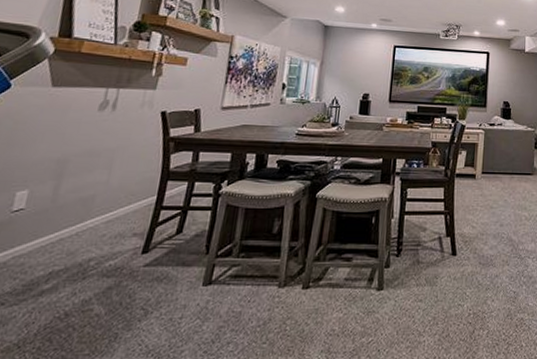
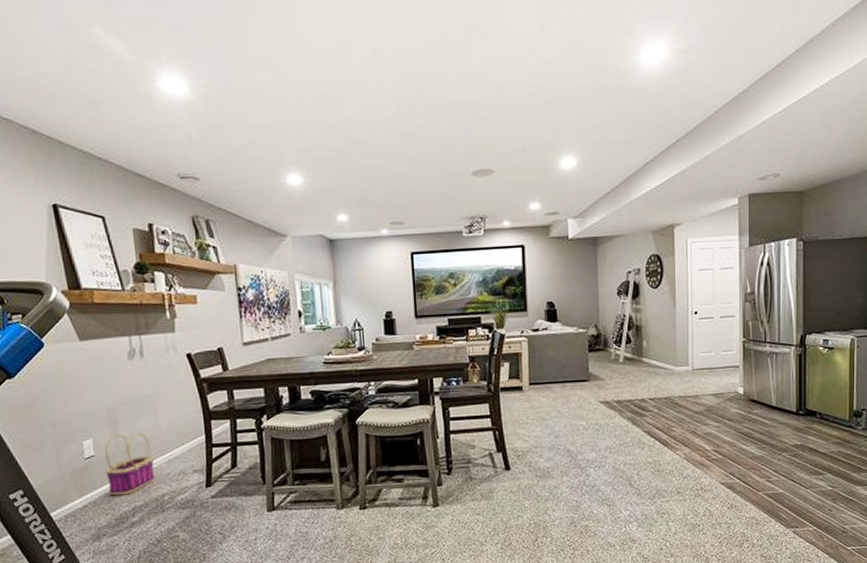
basket: none [26,187,93,257] -> present [105,433,156,496]

